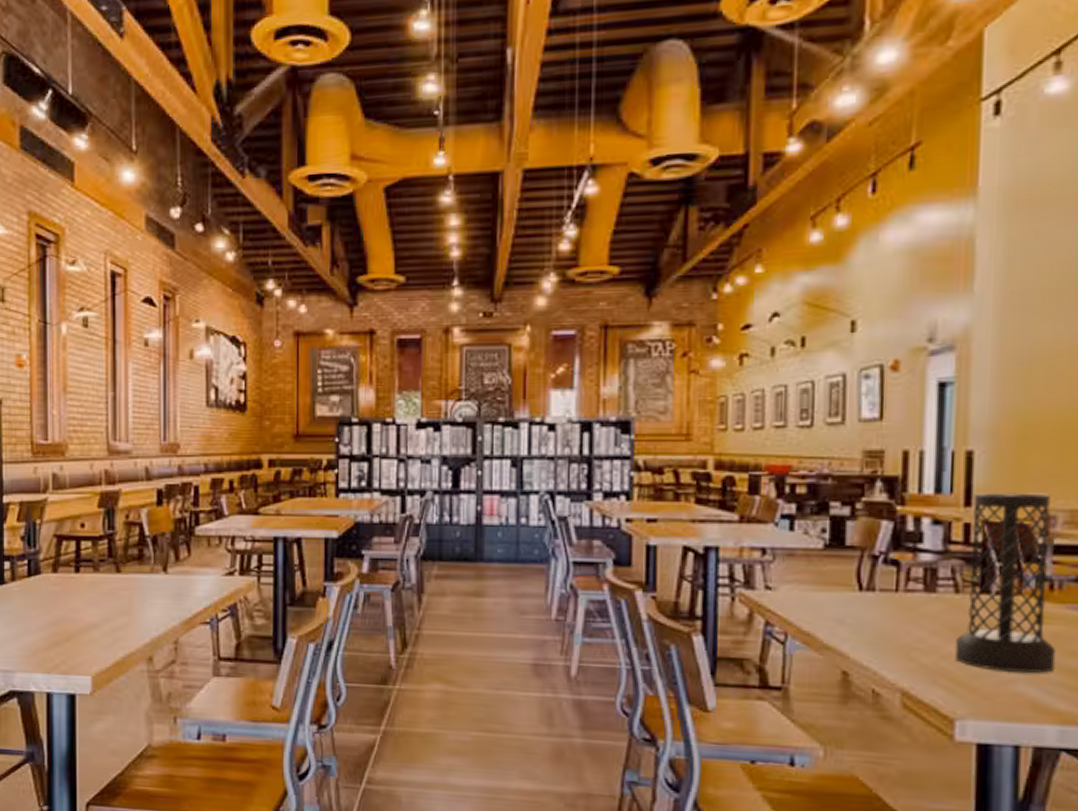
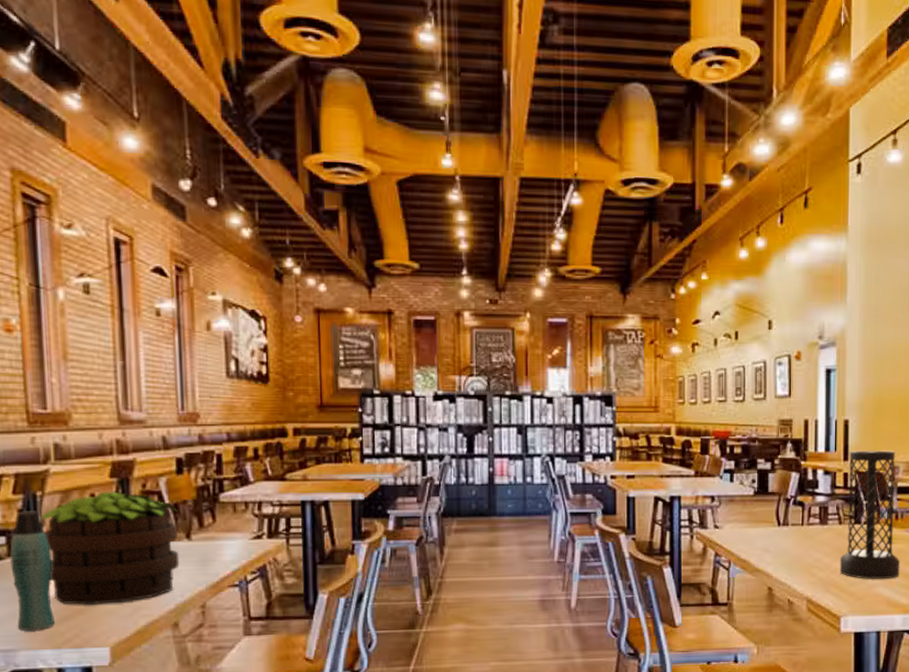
bottle: none [12,538,46,655] -> present [10,511,55,632]
potted plant: none [38,521,156,633] -> present [40,491,180,605]

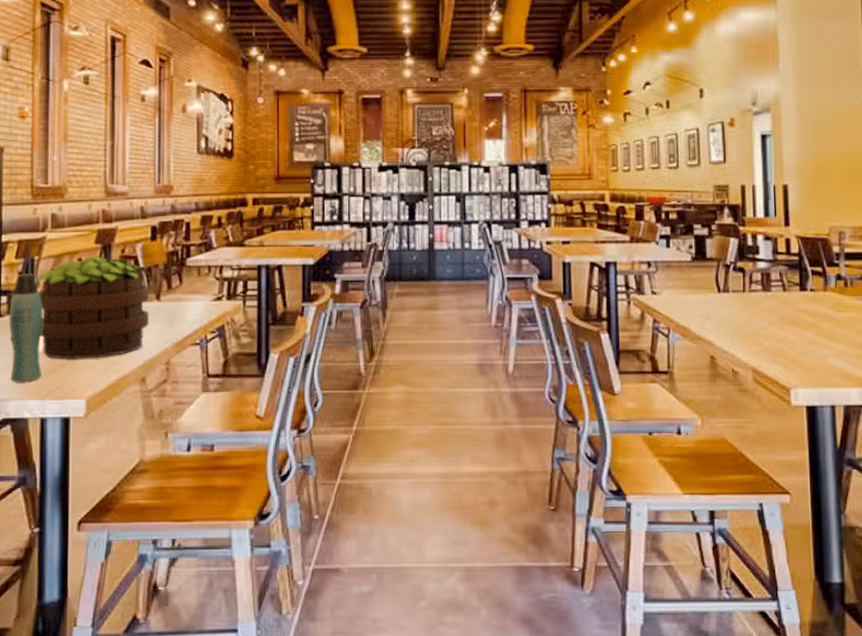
vase: present [839,450,900,580] -> none [786,215,853,350]

